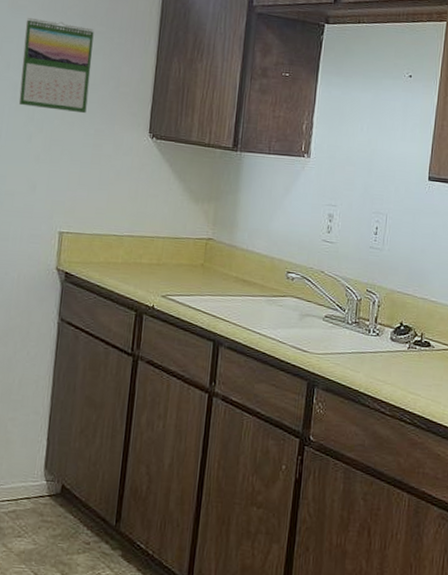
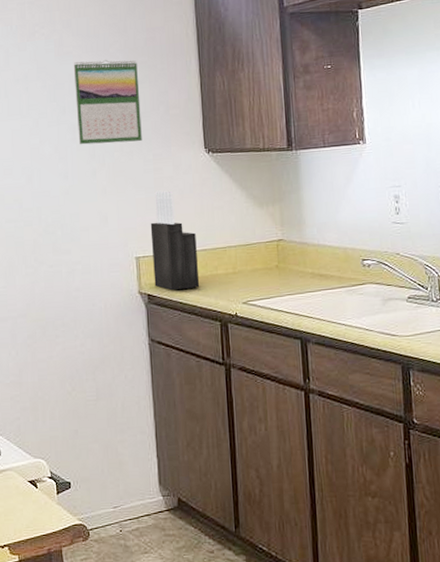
knife block: none [74,167,126,274] -> present [150,190,200,291]

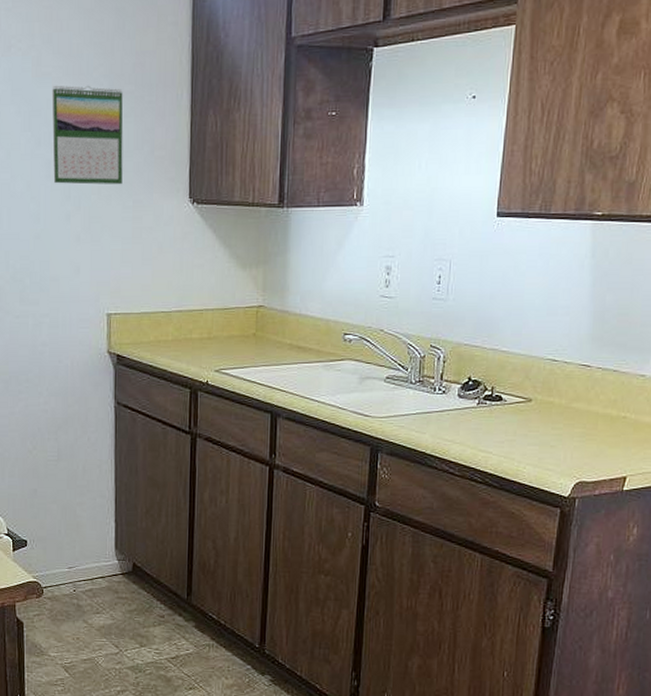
knife block: present [150,190,200,291] -> none [124,242,172,353]

